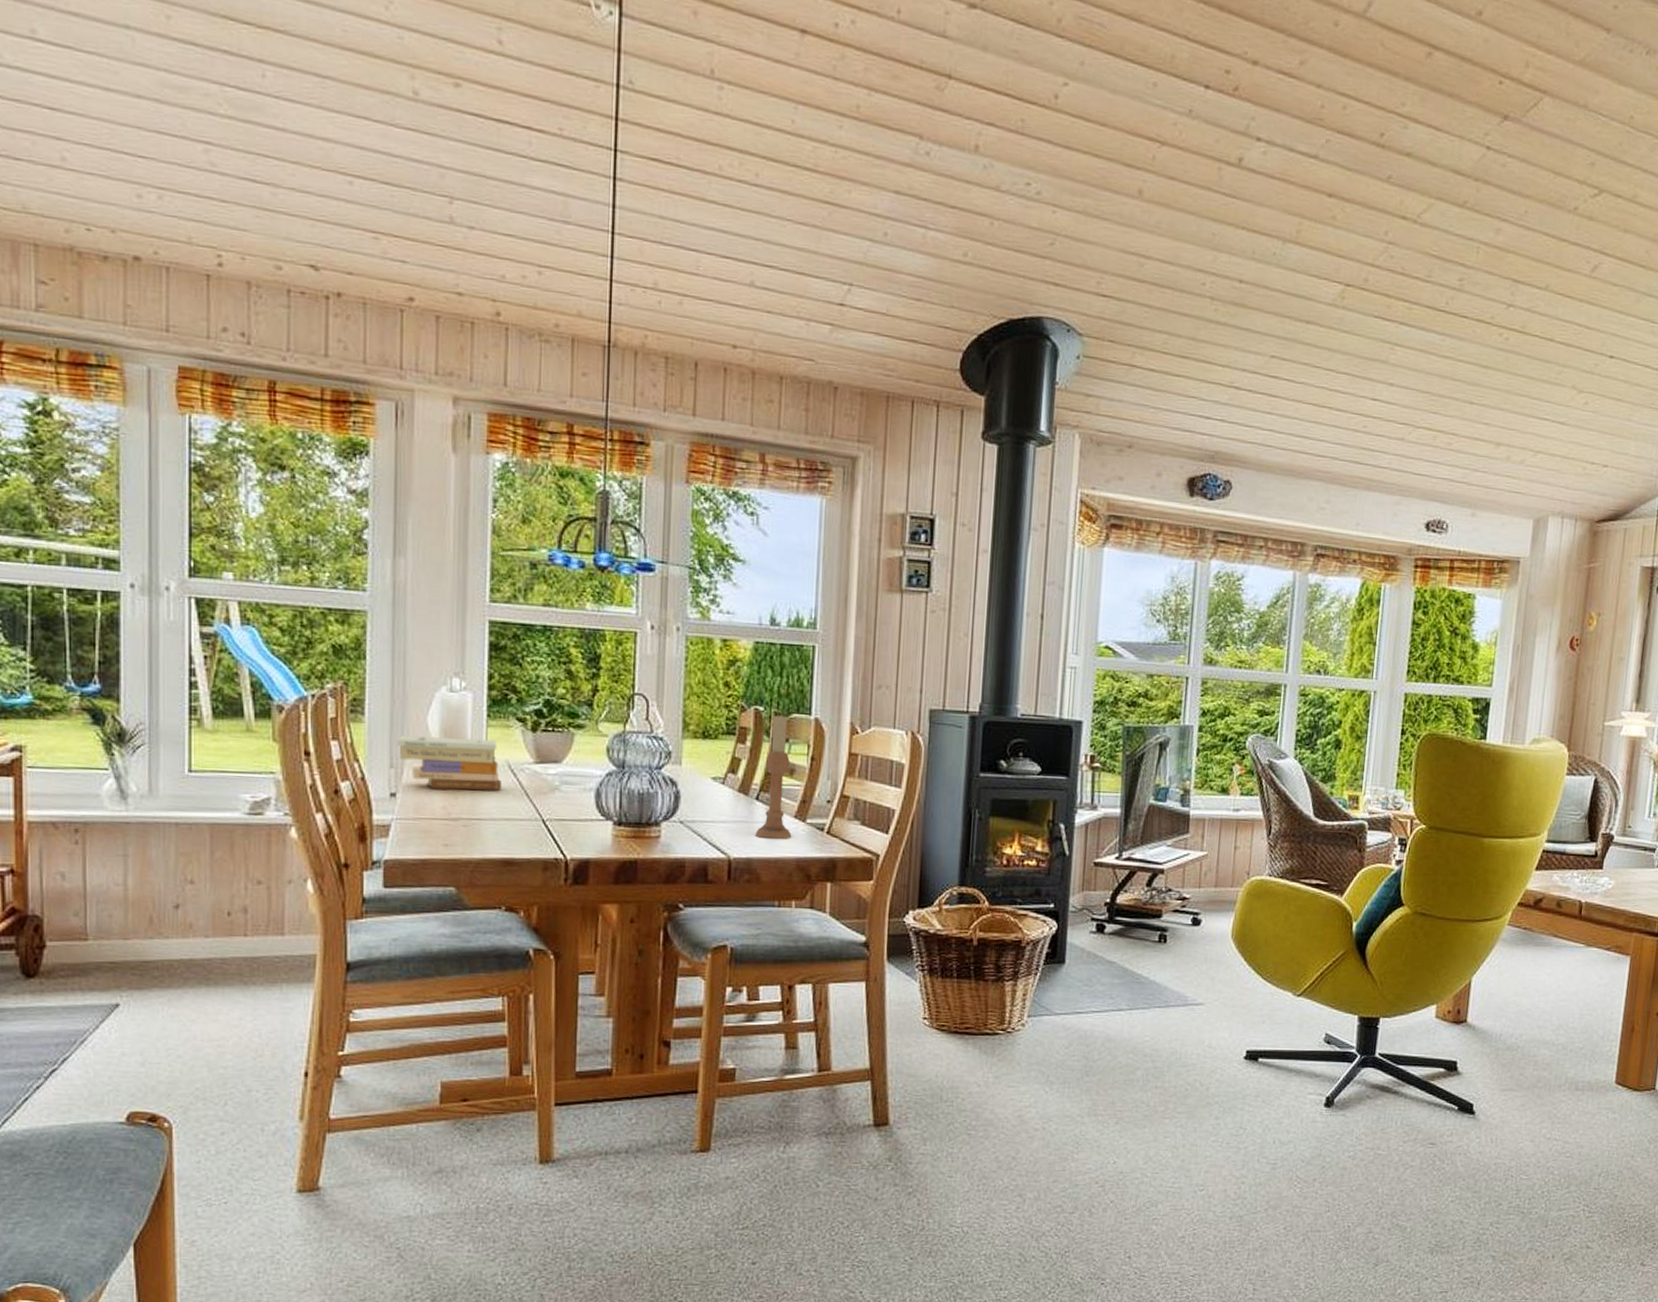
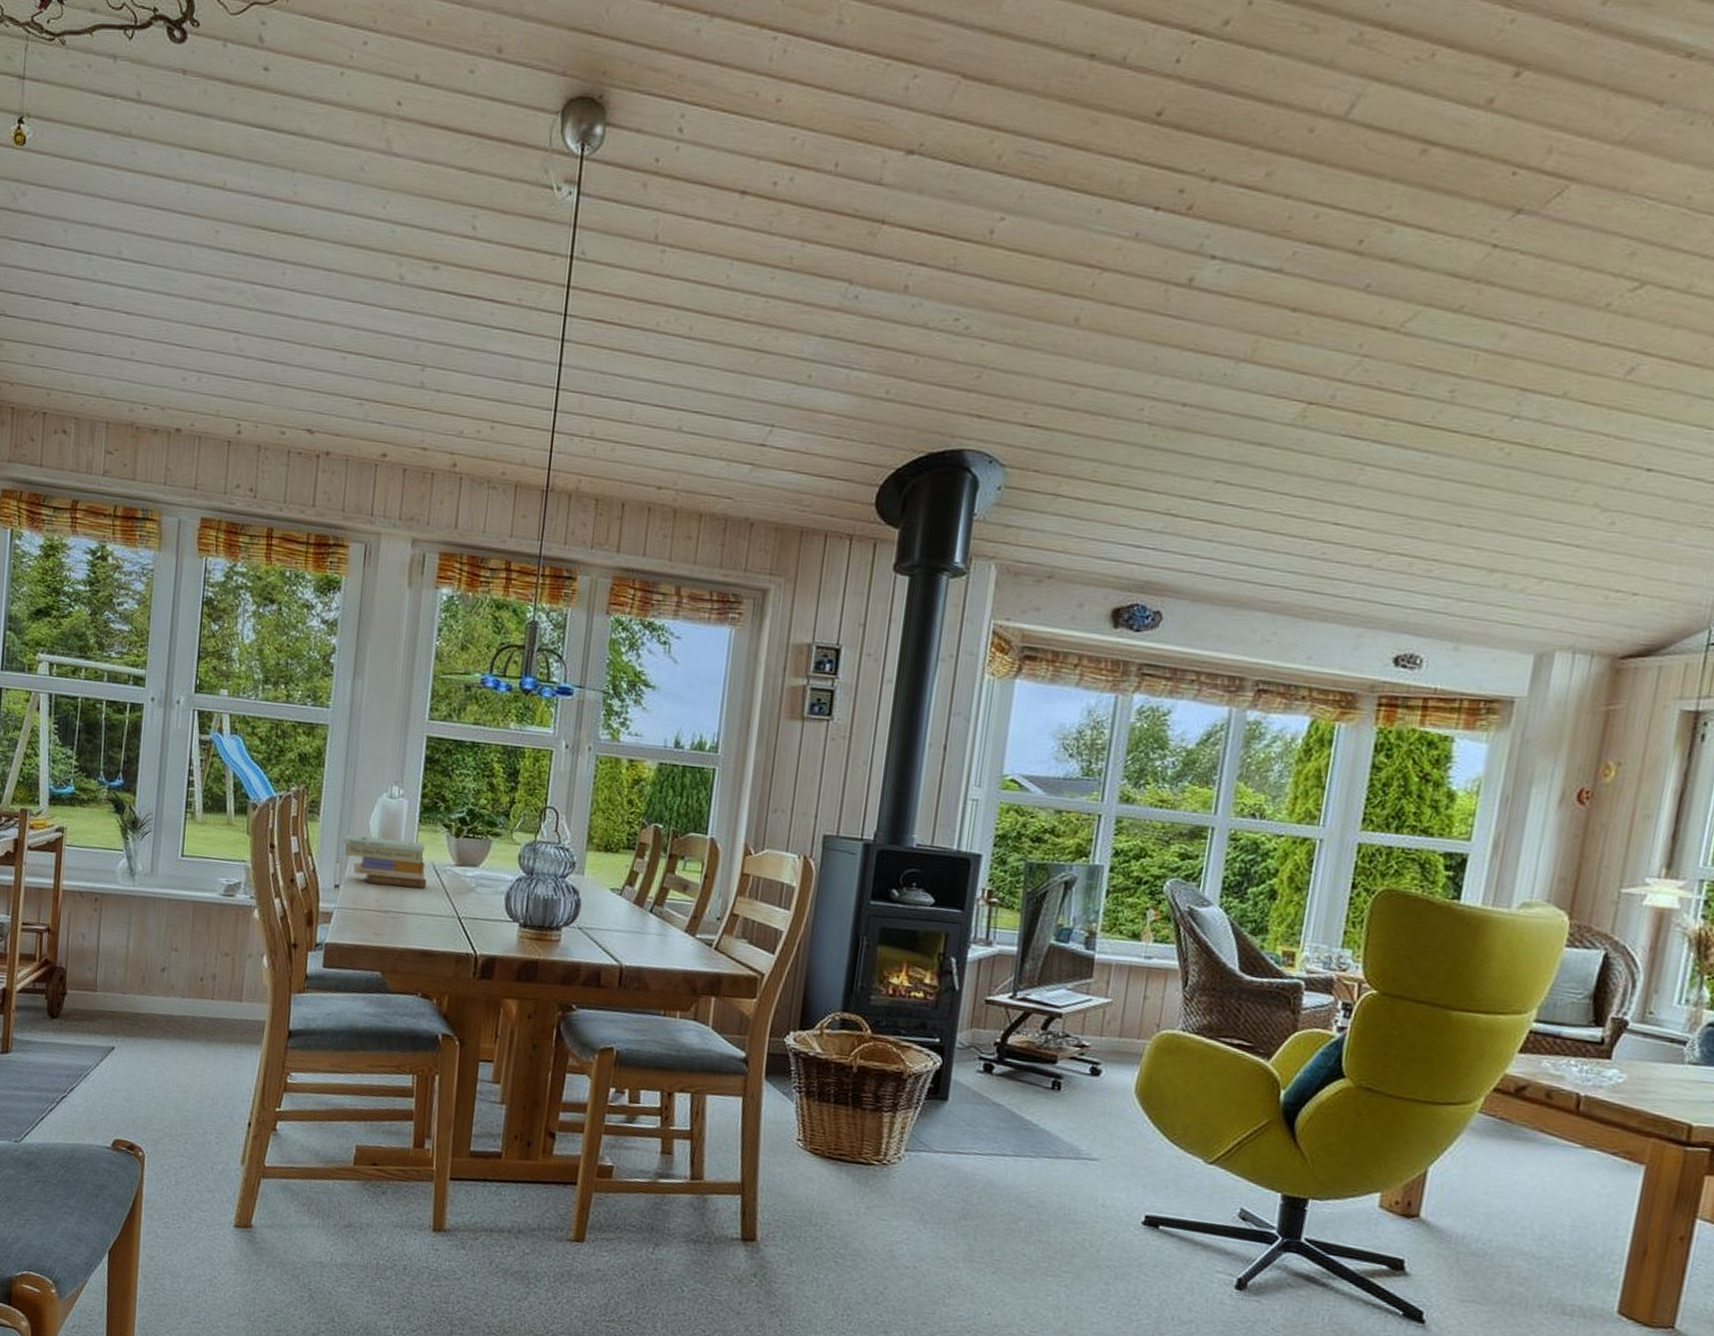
candlestick: present [756,714,792,840] -> none [647,833,685,953]

